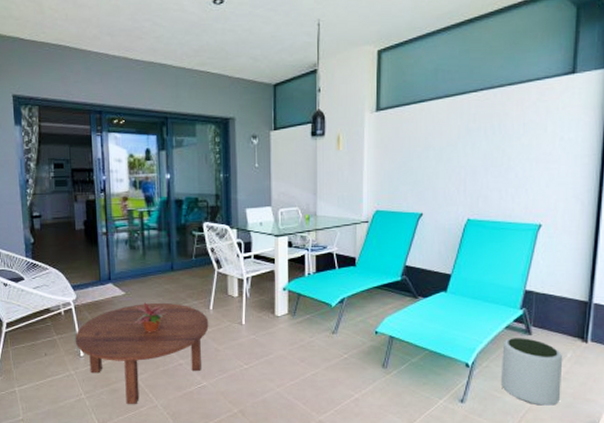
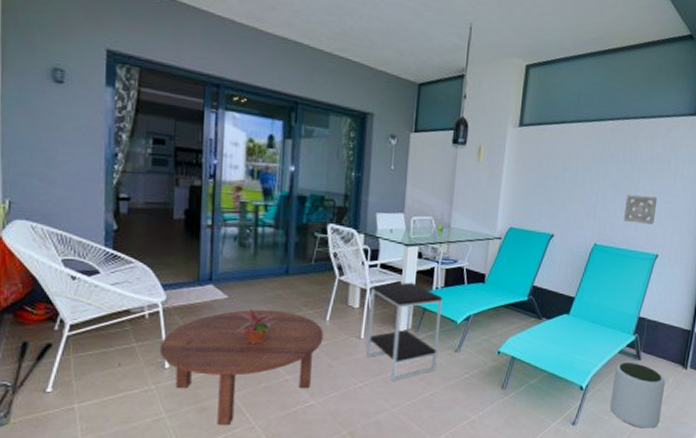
side table: none [248,270,316,363] -> present [366,282,443,381]
wall ornament: none [498,165,535,194] -> present [624,195,658,225]

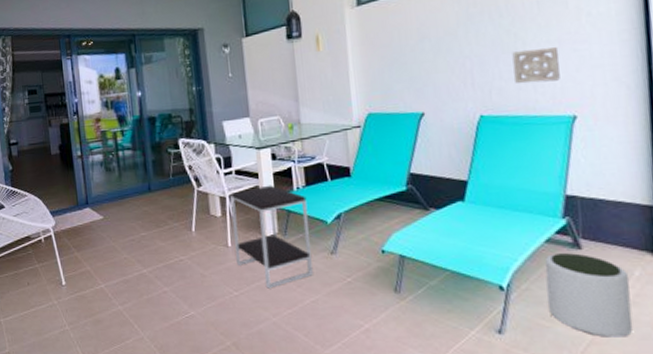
coffee table: present [159,309,324,425] -> none [56,226,193,336]
potted plant: present [234,309,276,343] -> none [113,226,147,258]

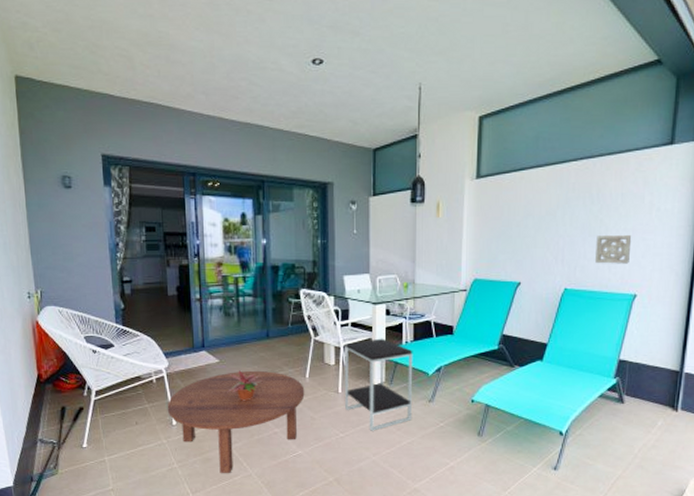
coffee table: none [56,226,193,336] -> present [167,370,305,473]
potted plant: none [113,226,147,258] -> present [227,370,262,401]
plant pot: present [544,253,633,337] -> none [594,406,654,473]

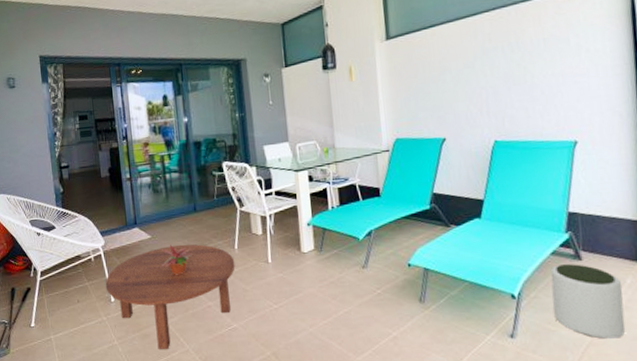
side table: present [345,338,413,431] -> none [270,205,346,301]
plant pot: none [594,406,654,473] -> present [550,264,625,339]
wall ornament: present [595,235,632,264] -> none [522,80,563,112]

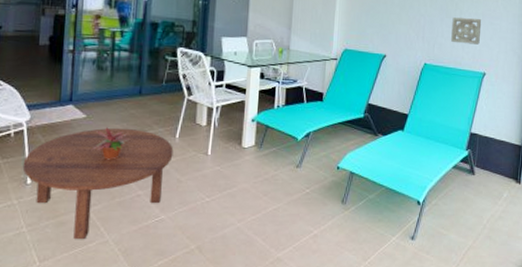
wall ornament: none [522,80,563,112] -> present [451,17,482,45]
plant pot: present [550,264,625,339] -> none [448,177,500,243]

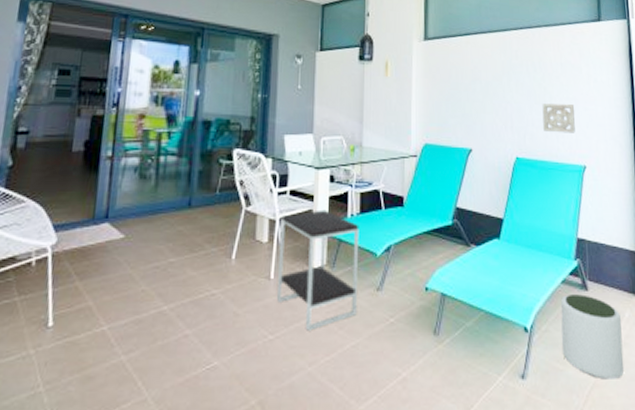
coffee table: present [22,128,174,239] -> none [43,249,229,399]
potted plant: present [91,127,129,160] -> none [129,249,176,291]
side table: none [213,101,284,196] -> present [277,209,359,331]
plant pot: none [448,177,500,243] -> present [560,294,624,380]

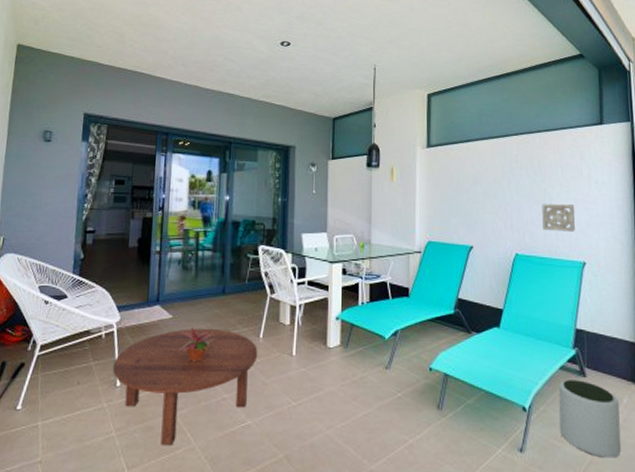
coffee table: none [43,249,229,399] -> present [112,328,258,445]
potted plant: none [129,249,176,291] -> present [177,327,214,361]
side table: present [277,209,359,331] -> none [299,298,369,400]

